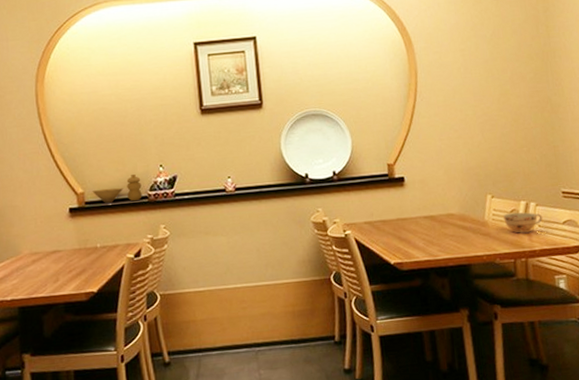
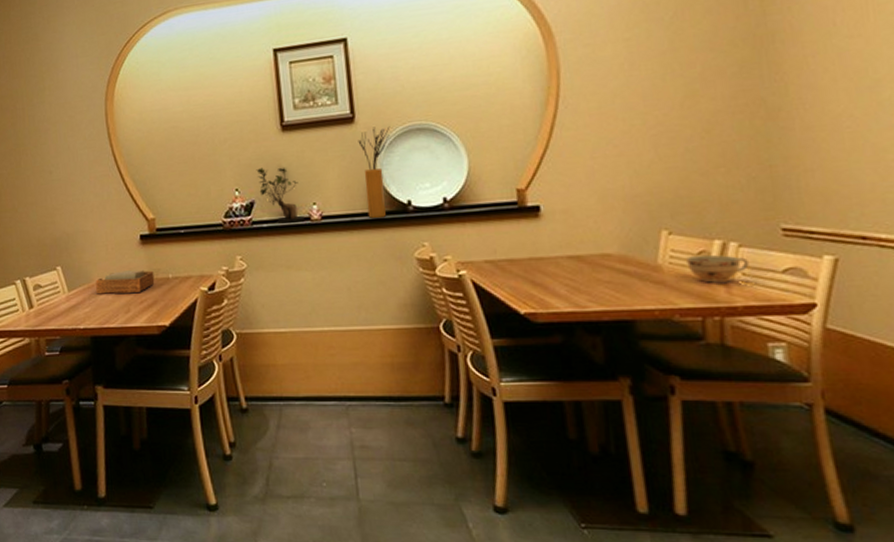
napkin holder: none [24,241,83,266] -> present [95,270,155,294]
incense holder: present [92,175,142,203] -> none [163,199,217,230]
bonsai tree: none [178,146,222,195] -> present [256,167,306,224]
vase: none [265,112,291,190] -> present [358,126,390,219]

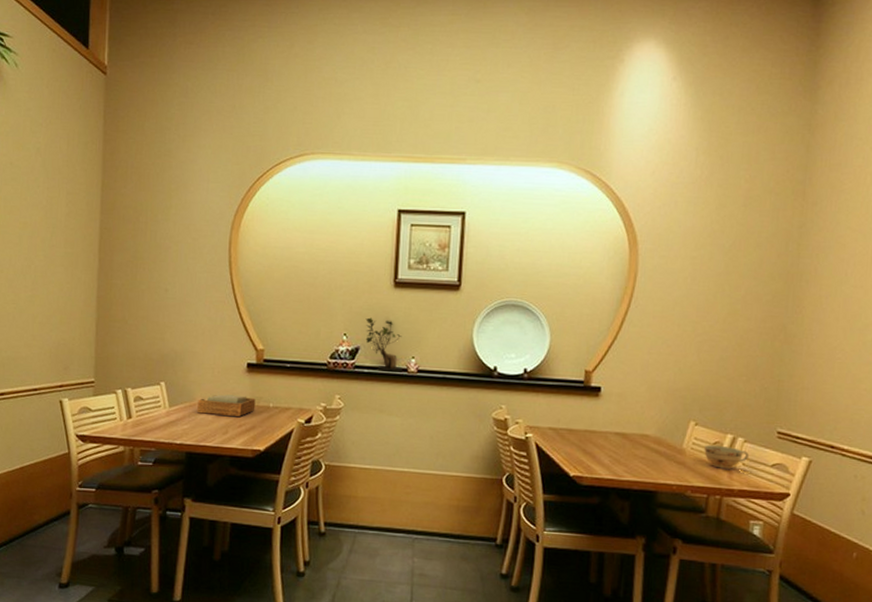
vase: present [358,126,390,219] -> none [458,296,490,379]

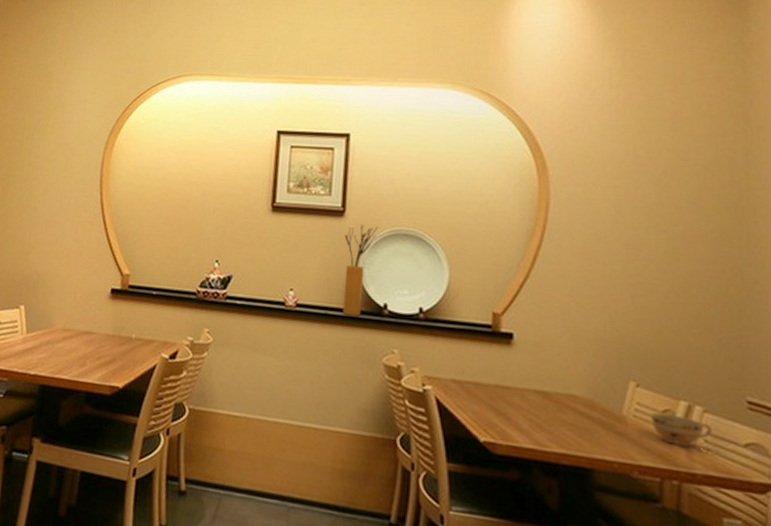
napkin holder: present [197,394,256,418] -> none [55,321,118,349]
bonsai tree: present [365,317,404,372] -> none [239,243,281,306]
vase: none [458,296,490,379] -> present [342,224,378,318]

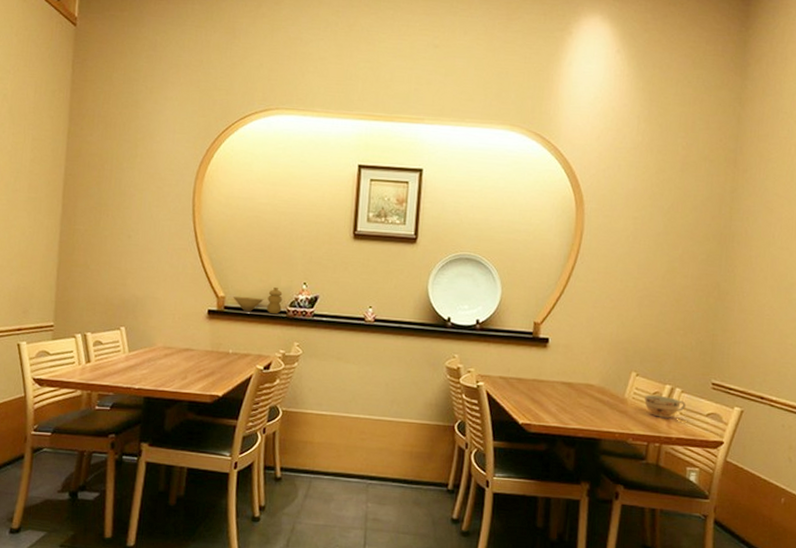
incense holder: none [138,265,192,296] -> present [233,288,283,315]
vase: present [342,224,378,318] -> none [413,250,445,329]

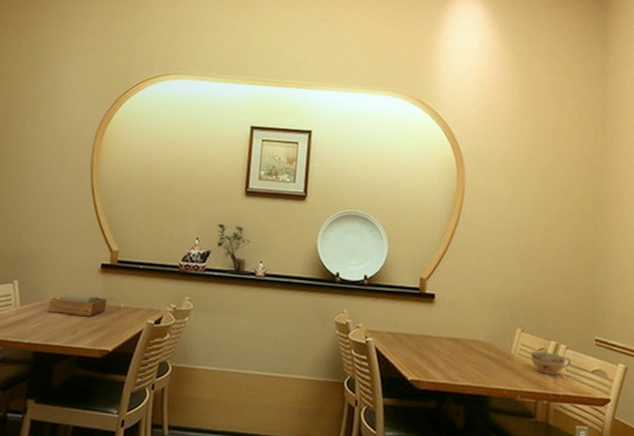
napkin holder: none [157,340,216,363] -> present [48,294,107,317]
incense holder: present [233,288,283,315] -> none [126,242,176,269]
bonsai tree: none [324,267,361,321] -> present [216,223,252,276]

